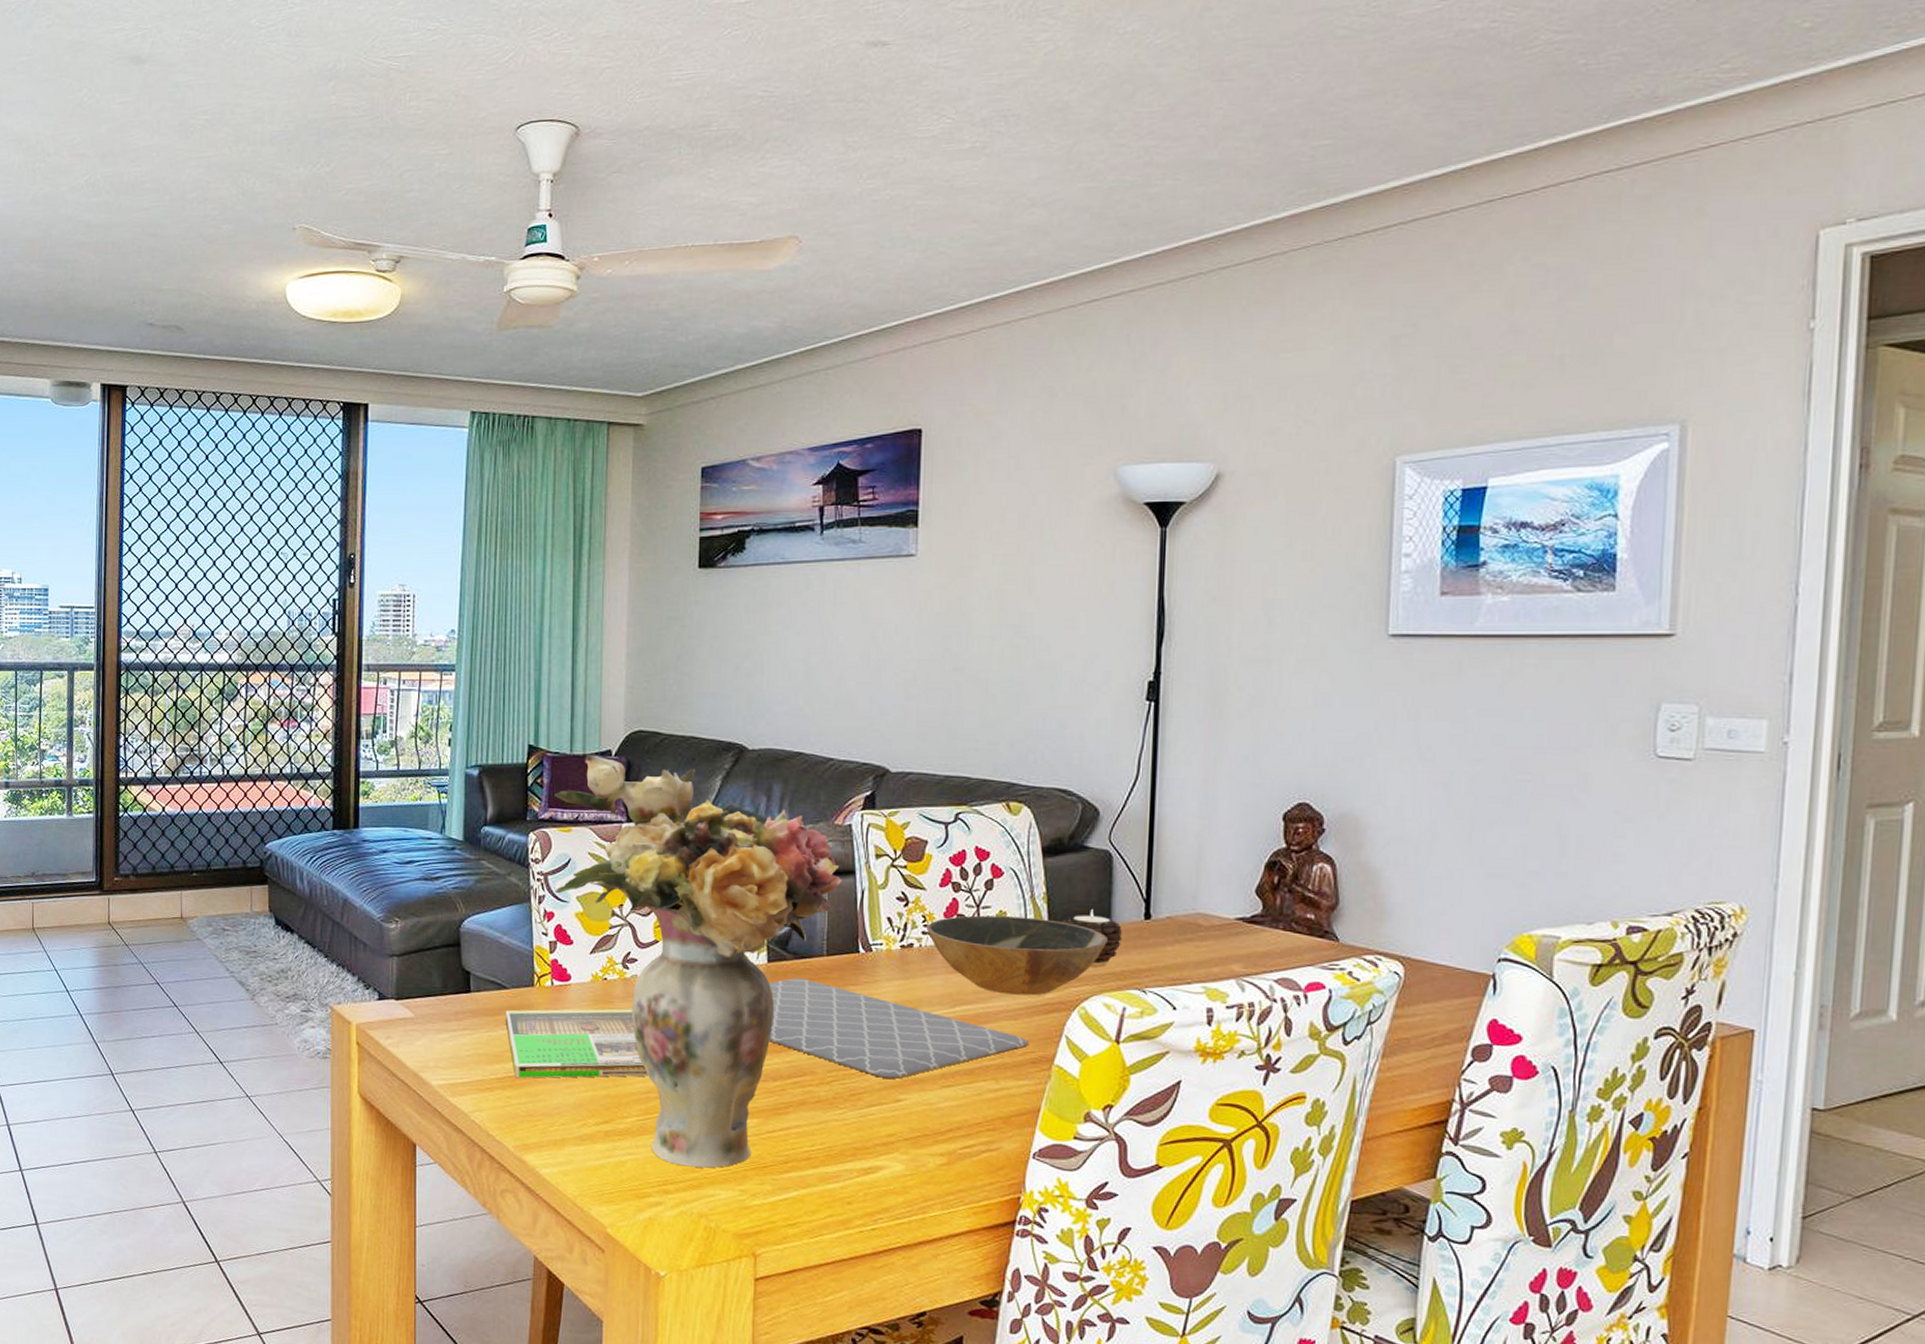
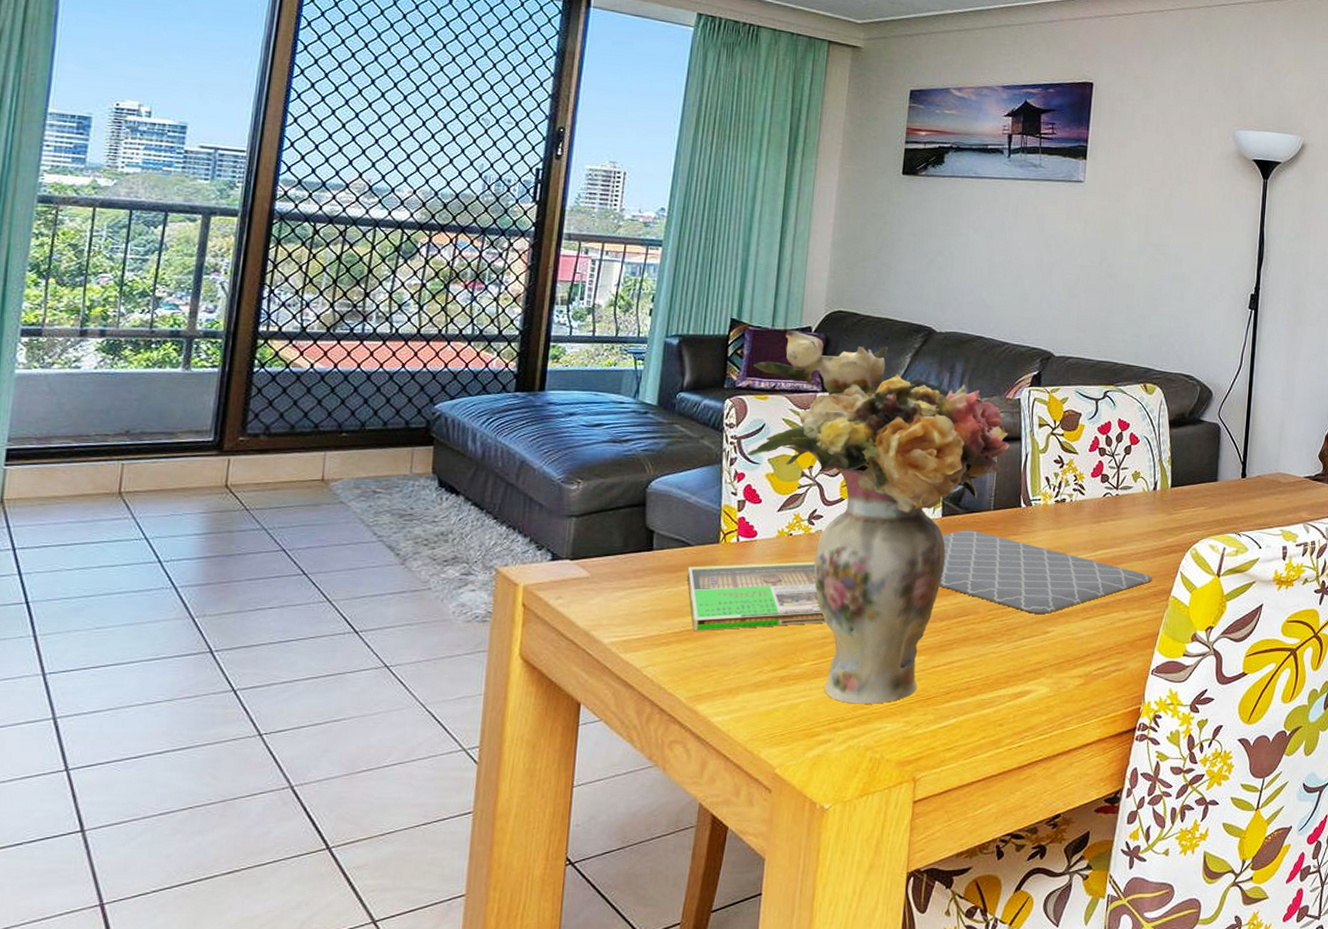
bowl: present [927,915,1108,996] -> none [1077,475,1215,540]
candle: present [1062,910,1122,967] -> none [1182,470,1225,516]

